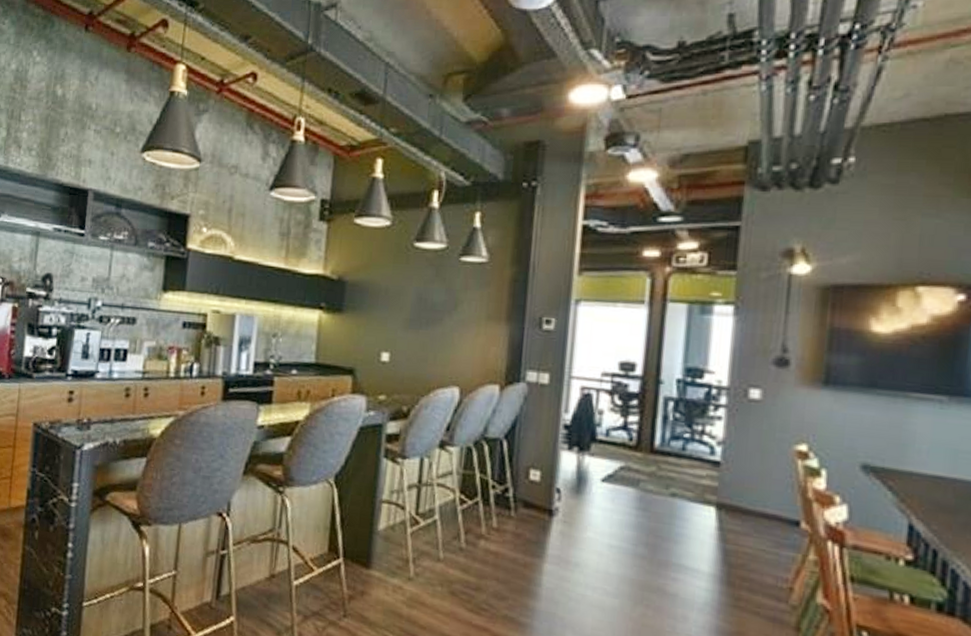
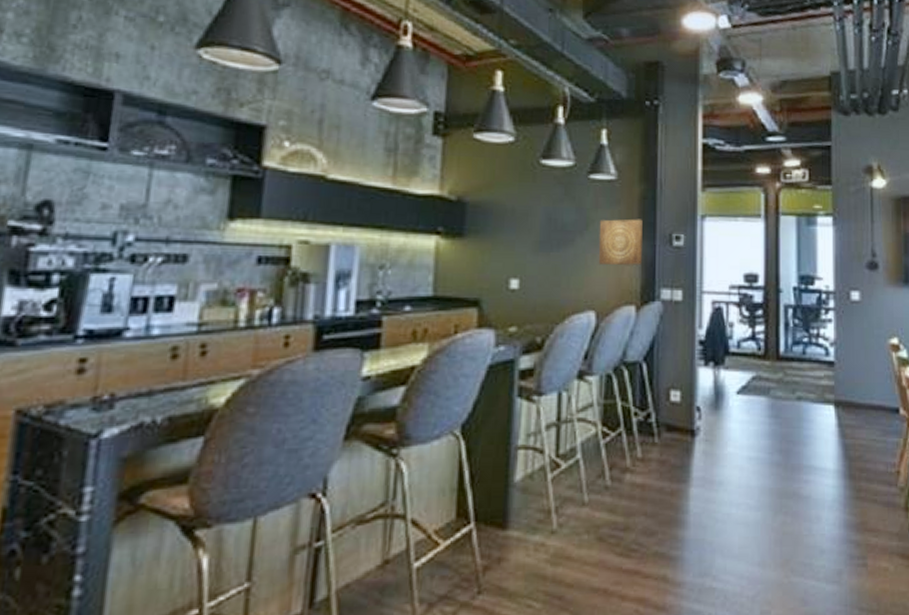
wall art: none [465,301,512,347] -> present [598,219,643,266]

